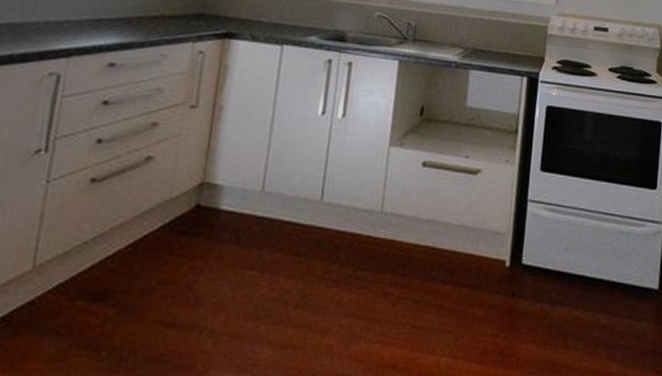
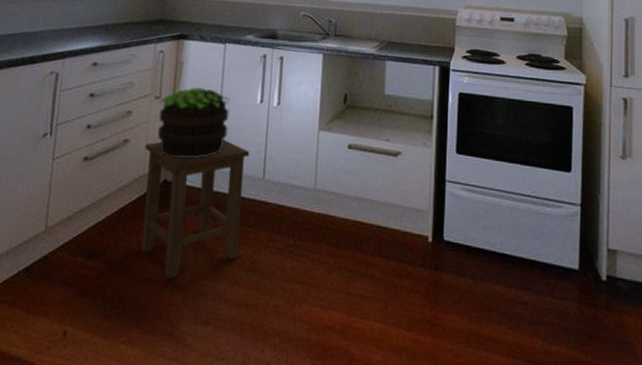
stool: none [162,156,307,321] -> present [141,139,250,279]
potted plant: none [191,95,285,179] -> present [158,87,230,159]

